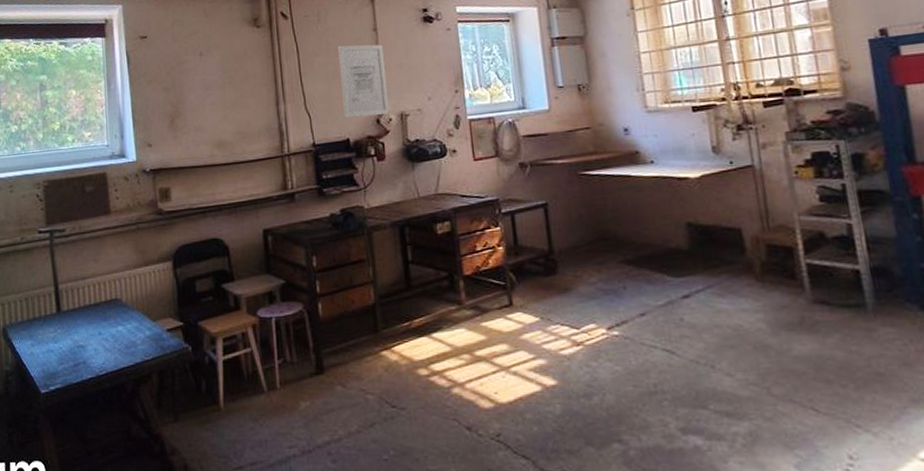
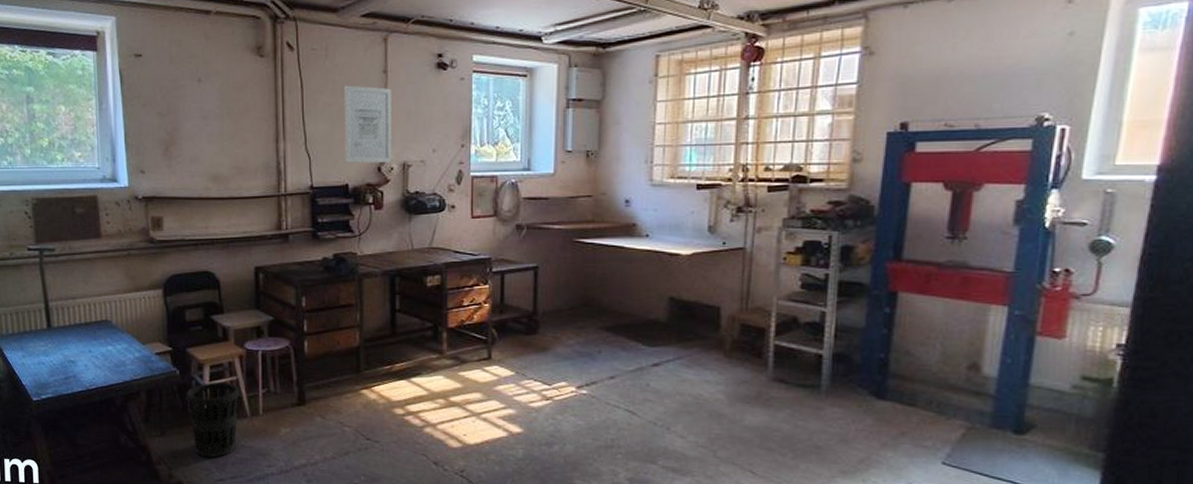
wastebasket: none [199,355,255,443] -> present [186,382,240,458]

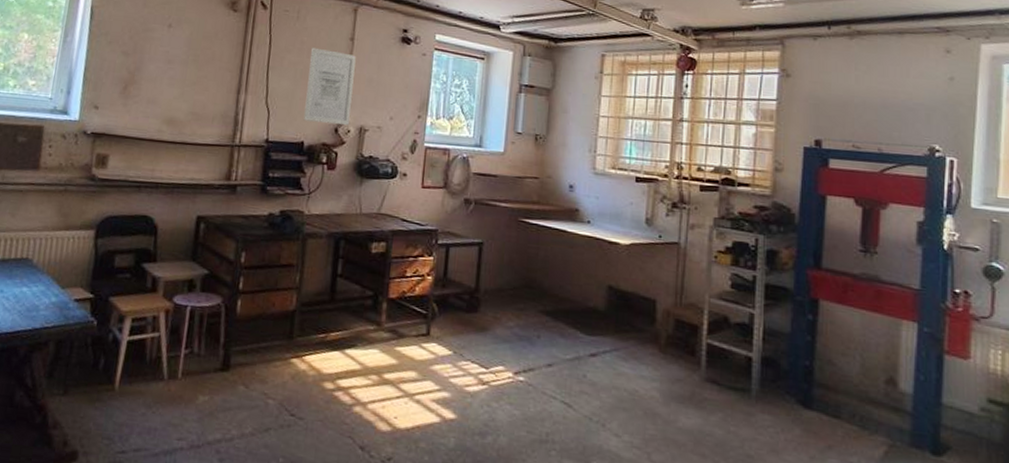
wastebasket: present [186,382,240,458] -> none [98,337,161,425]

